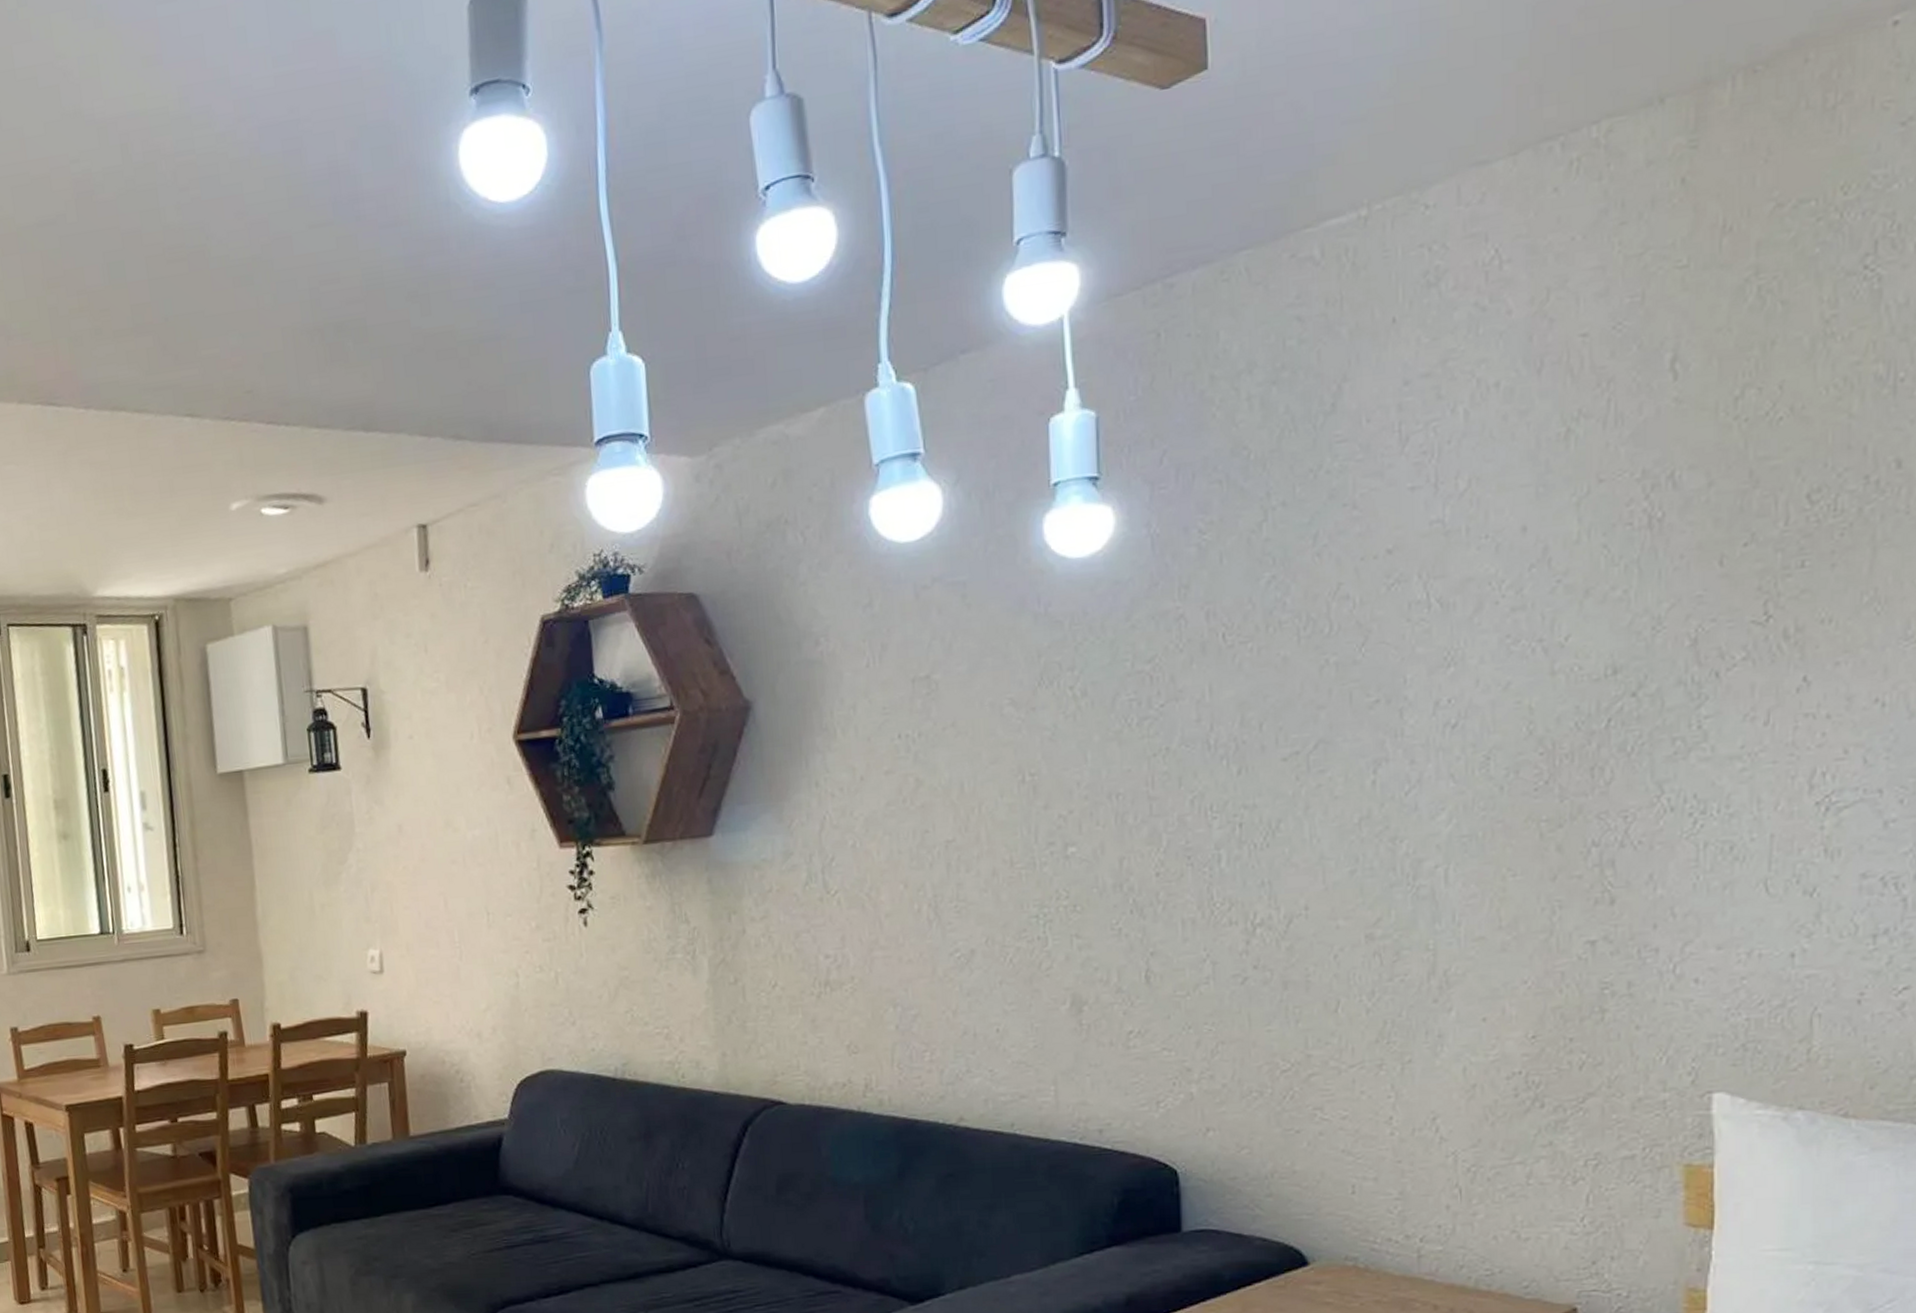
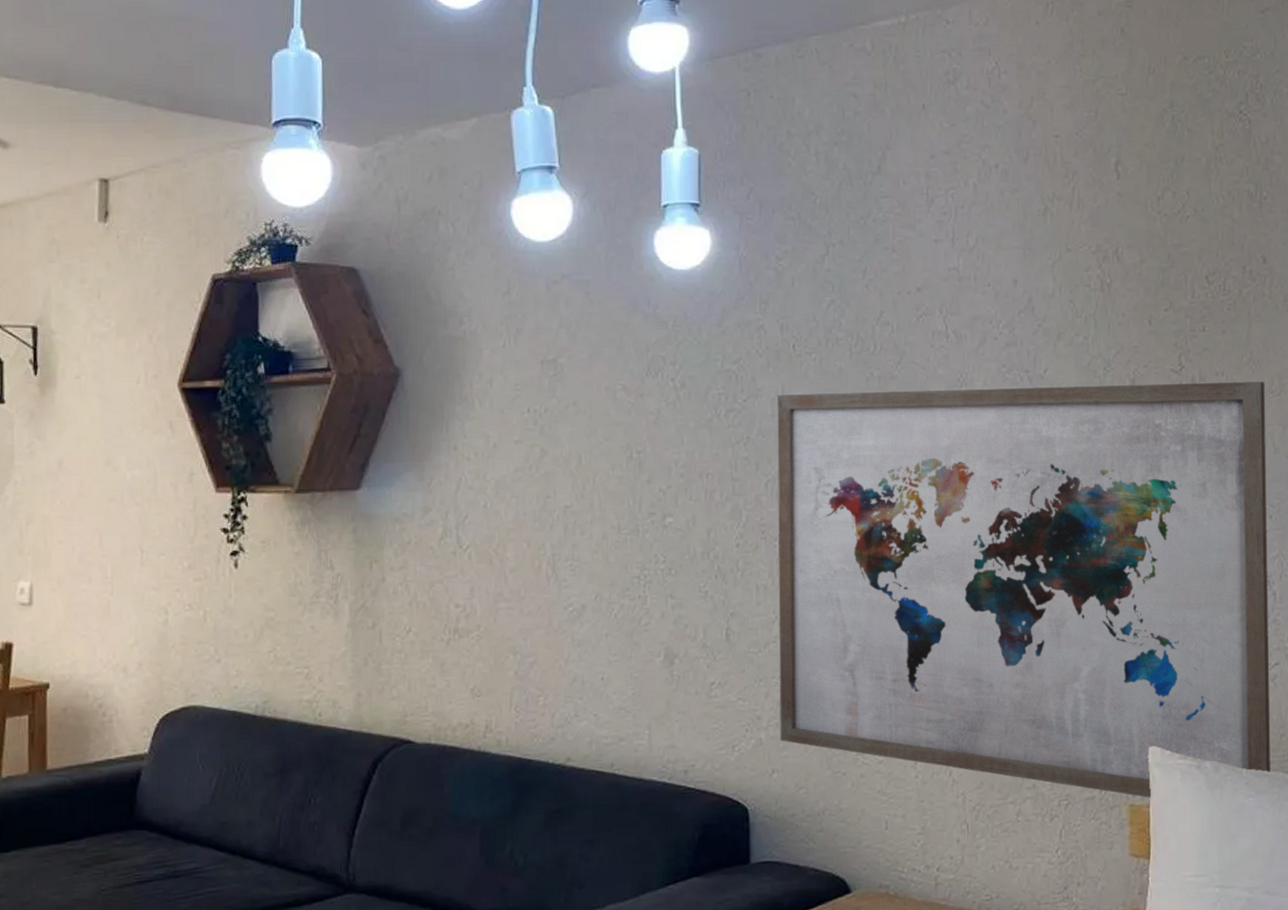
wall art: none [1203,626,1897,1158] -> present [777,382,1271,799]

